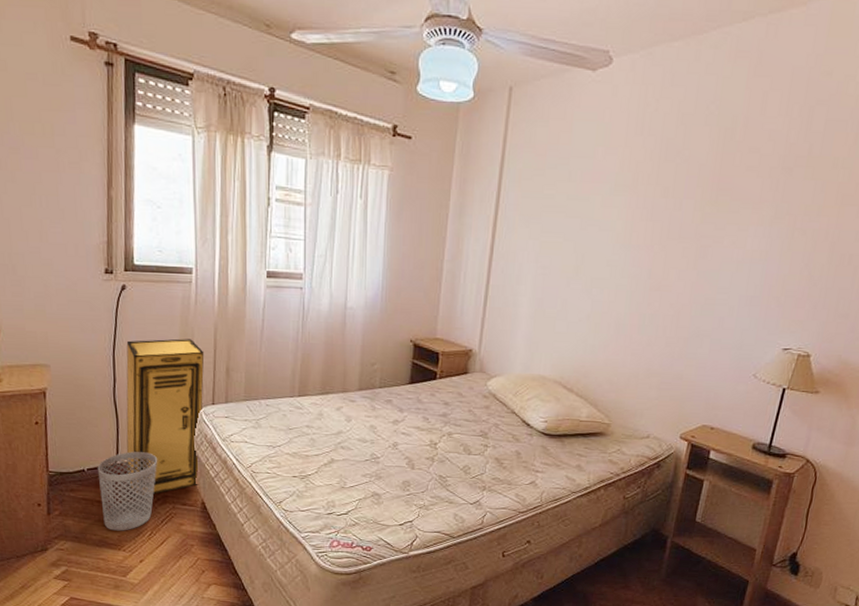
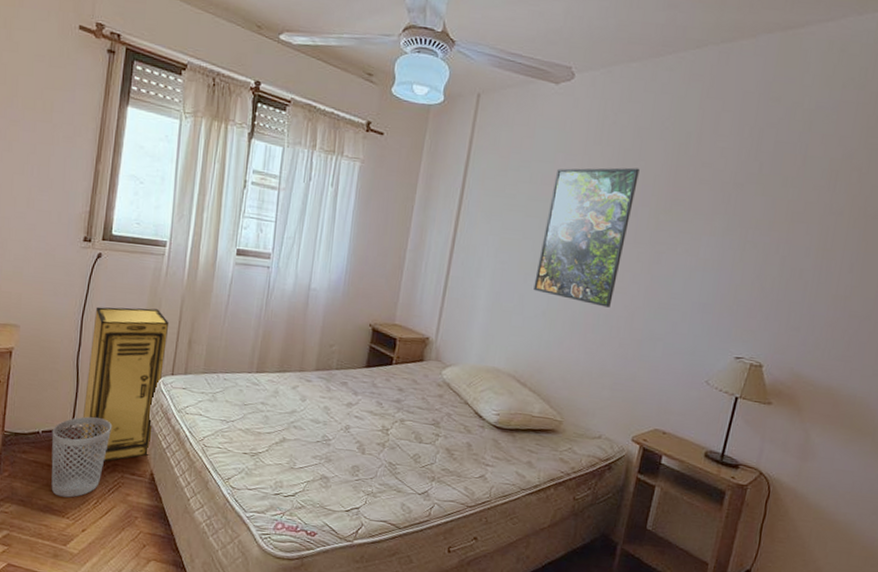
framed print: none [577,158,684,307] -> present [533,167,640,308]

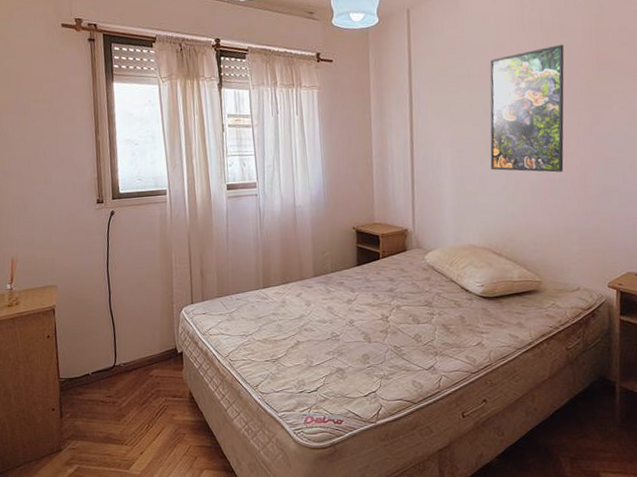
wastebasket: present [51,416,111,498] -> none [99,352,150,427]
storage cabinet: present [81,306,169,464] -> none [117,249,186,394]

